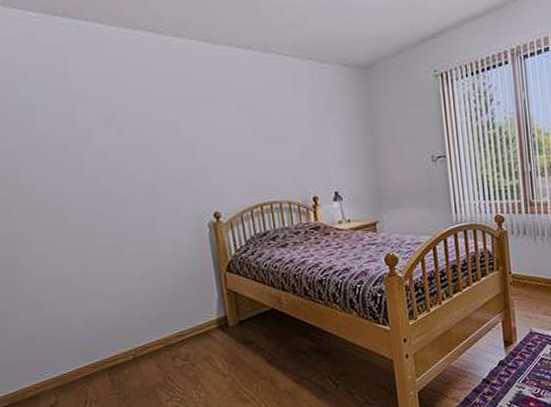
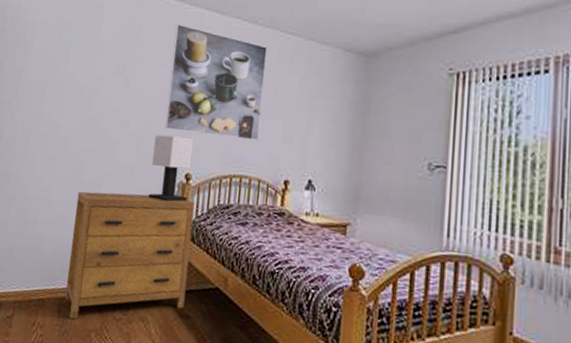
dresser: none [96,236,245,384] -> present [65,191,195,320]
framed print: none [161,59,280,174] -> present [165,24,267,141]
table lamp: none [170,176,222,246] -> present [148,134,194,202]

